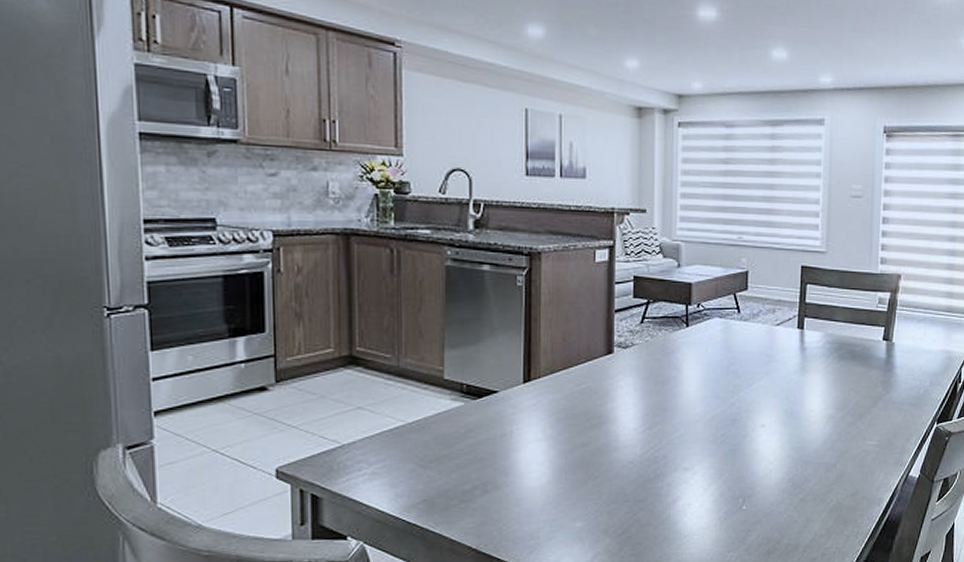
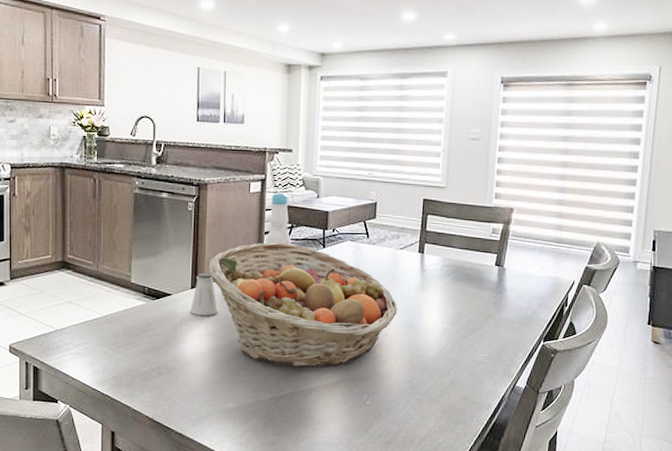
saltshaker: none [523,362,559,415] -> present [190,272,218,315]
fruit basket: none [545,322,775,473] -> present [208,242,397,368]
bottle: none [616,260,648,325] -> present [265,191,291,245]

